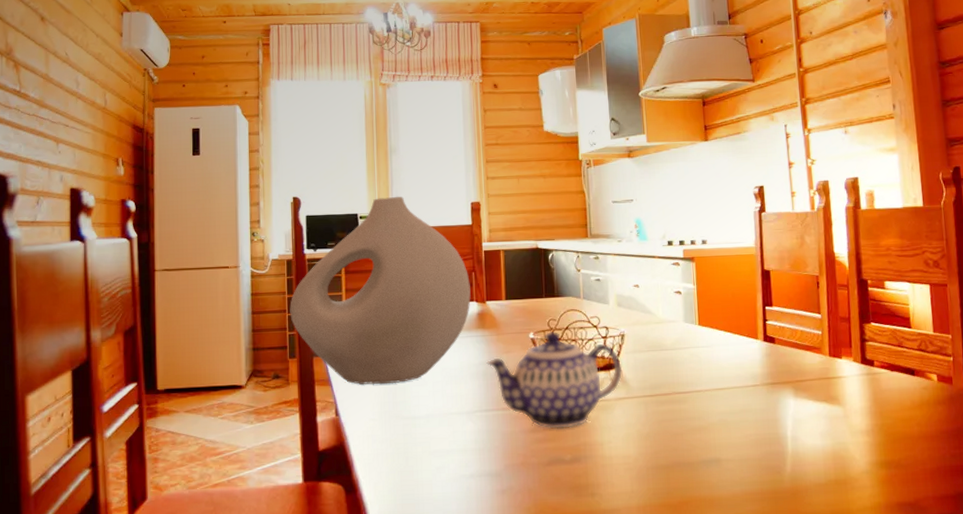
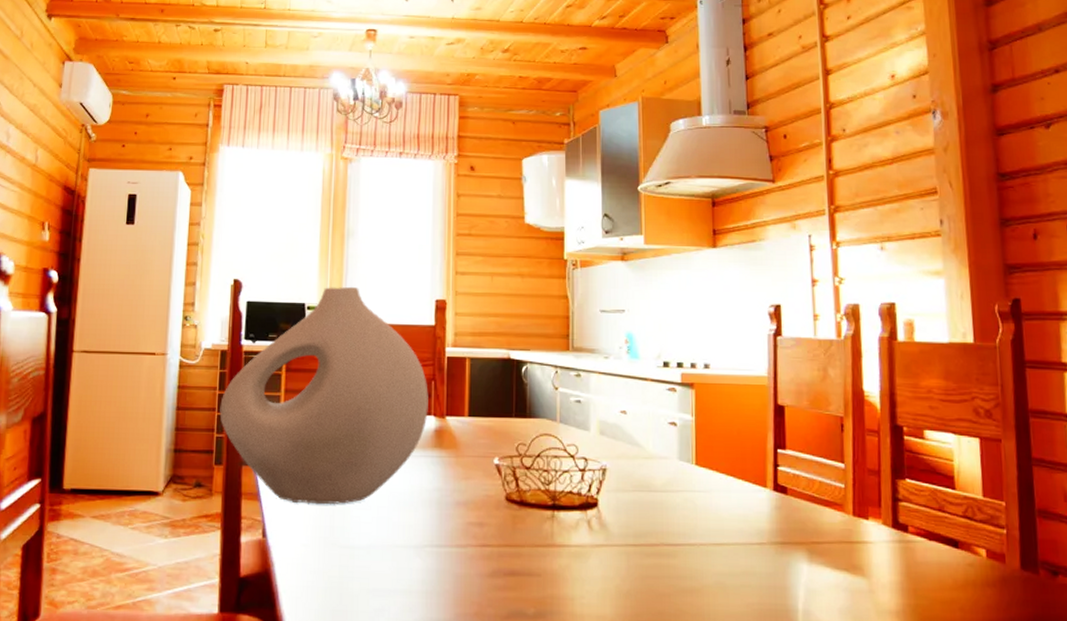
teapot: present [486,331,623,429] -> none [442,457,602,576]

